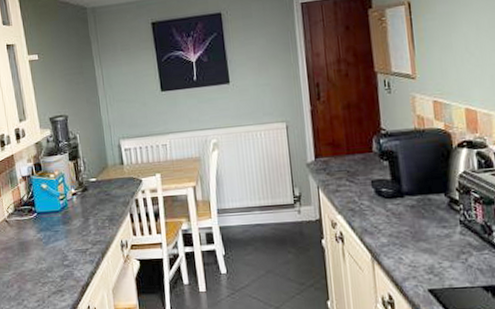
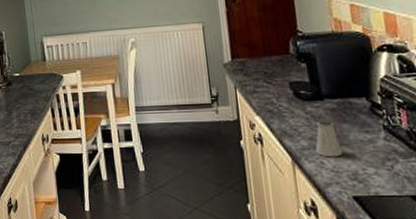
saltshaker: none [394,215,420,253] -> present [315,119,342,158]

